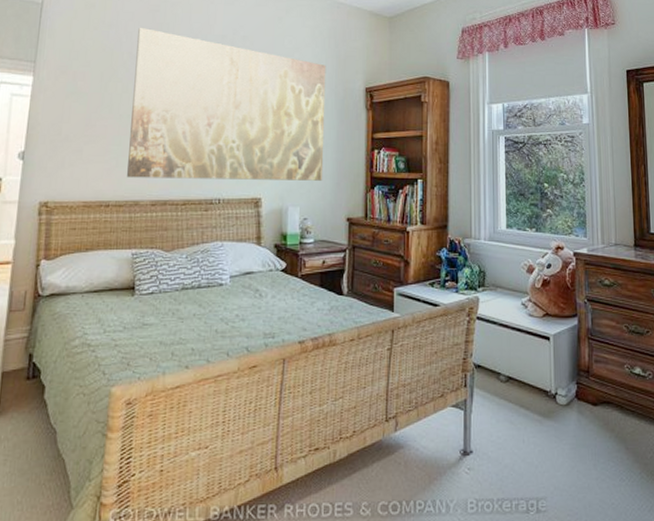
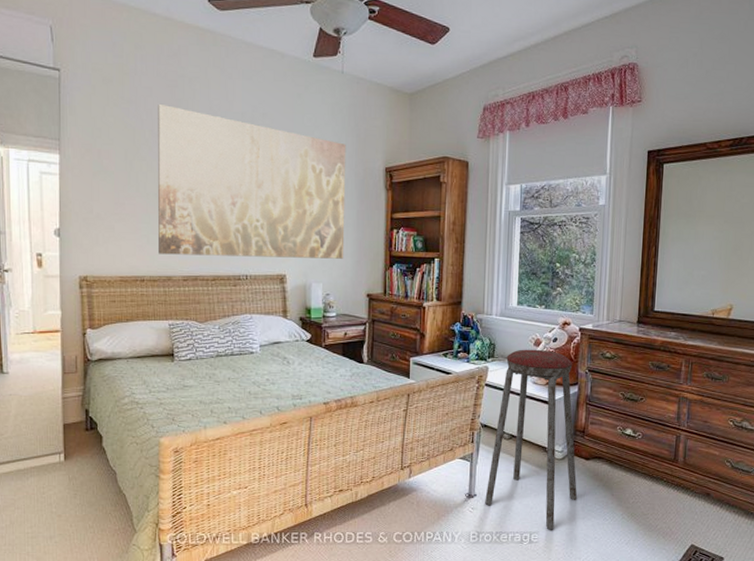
music stool: none [483,277,588,495] -> present [485,349,578,530]

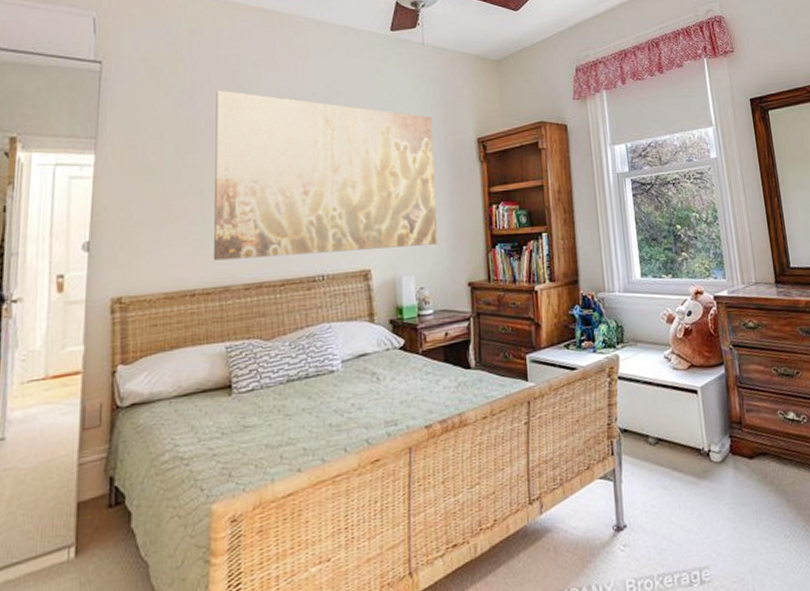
music stool: present [485,349,578,530] -> none [637,326,749,561]

